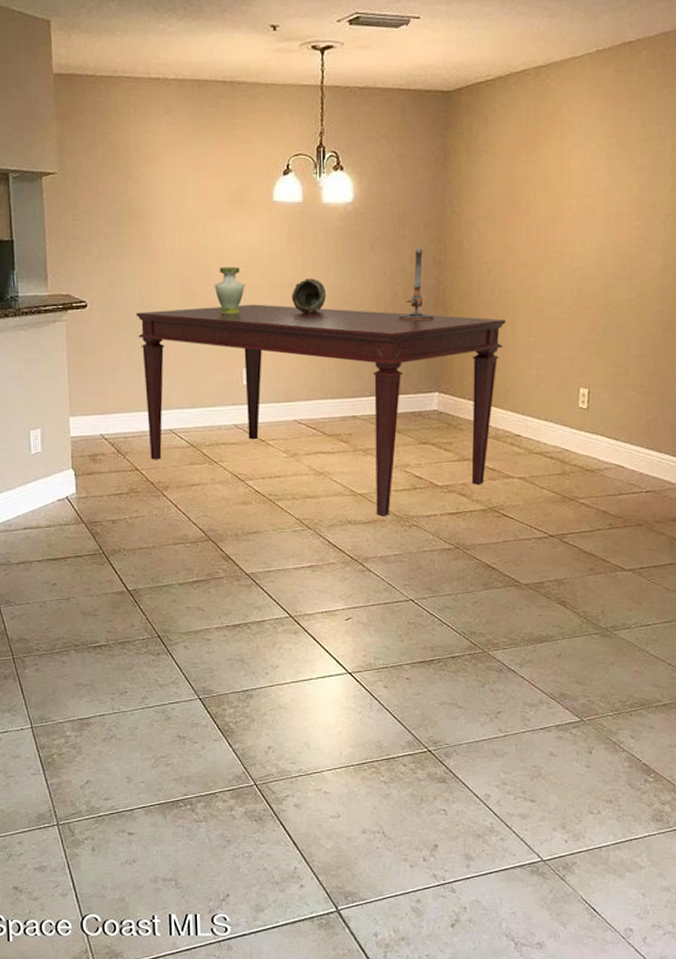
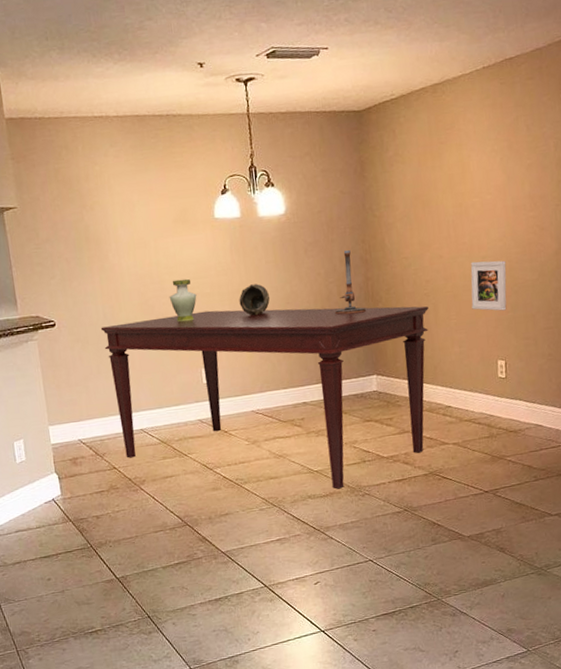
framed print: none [556,272,601,332] -> present [470,260,507,311]

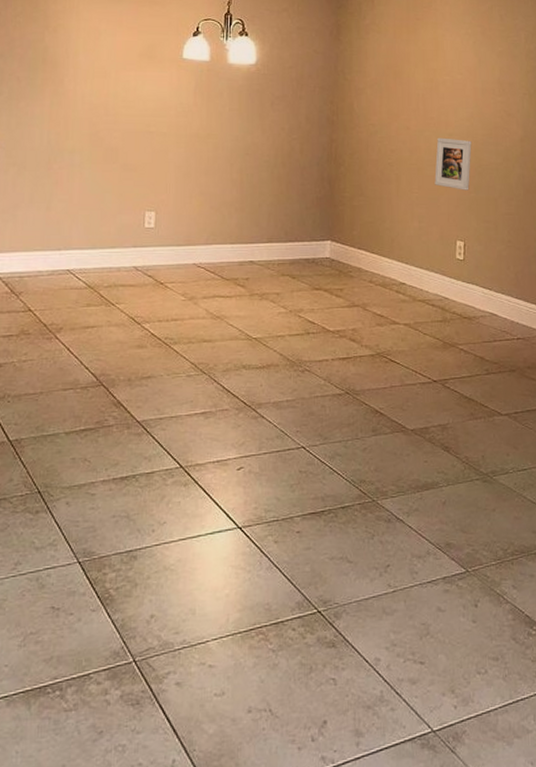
dining table: present [100,306,429,489] -> none [42,151,391,361]
vase: present [169,278,197,322] -> none [122,115,152,158]
decorative bowl: present [239,284,270,316] -> none [196,130,229,163]
candlestick: present [334,250,367,315] -> none [294,109,328,174]

